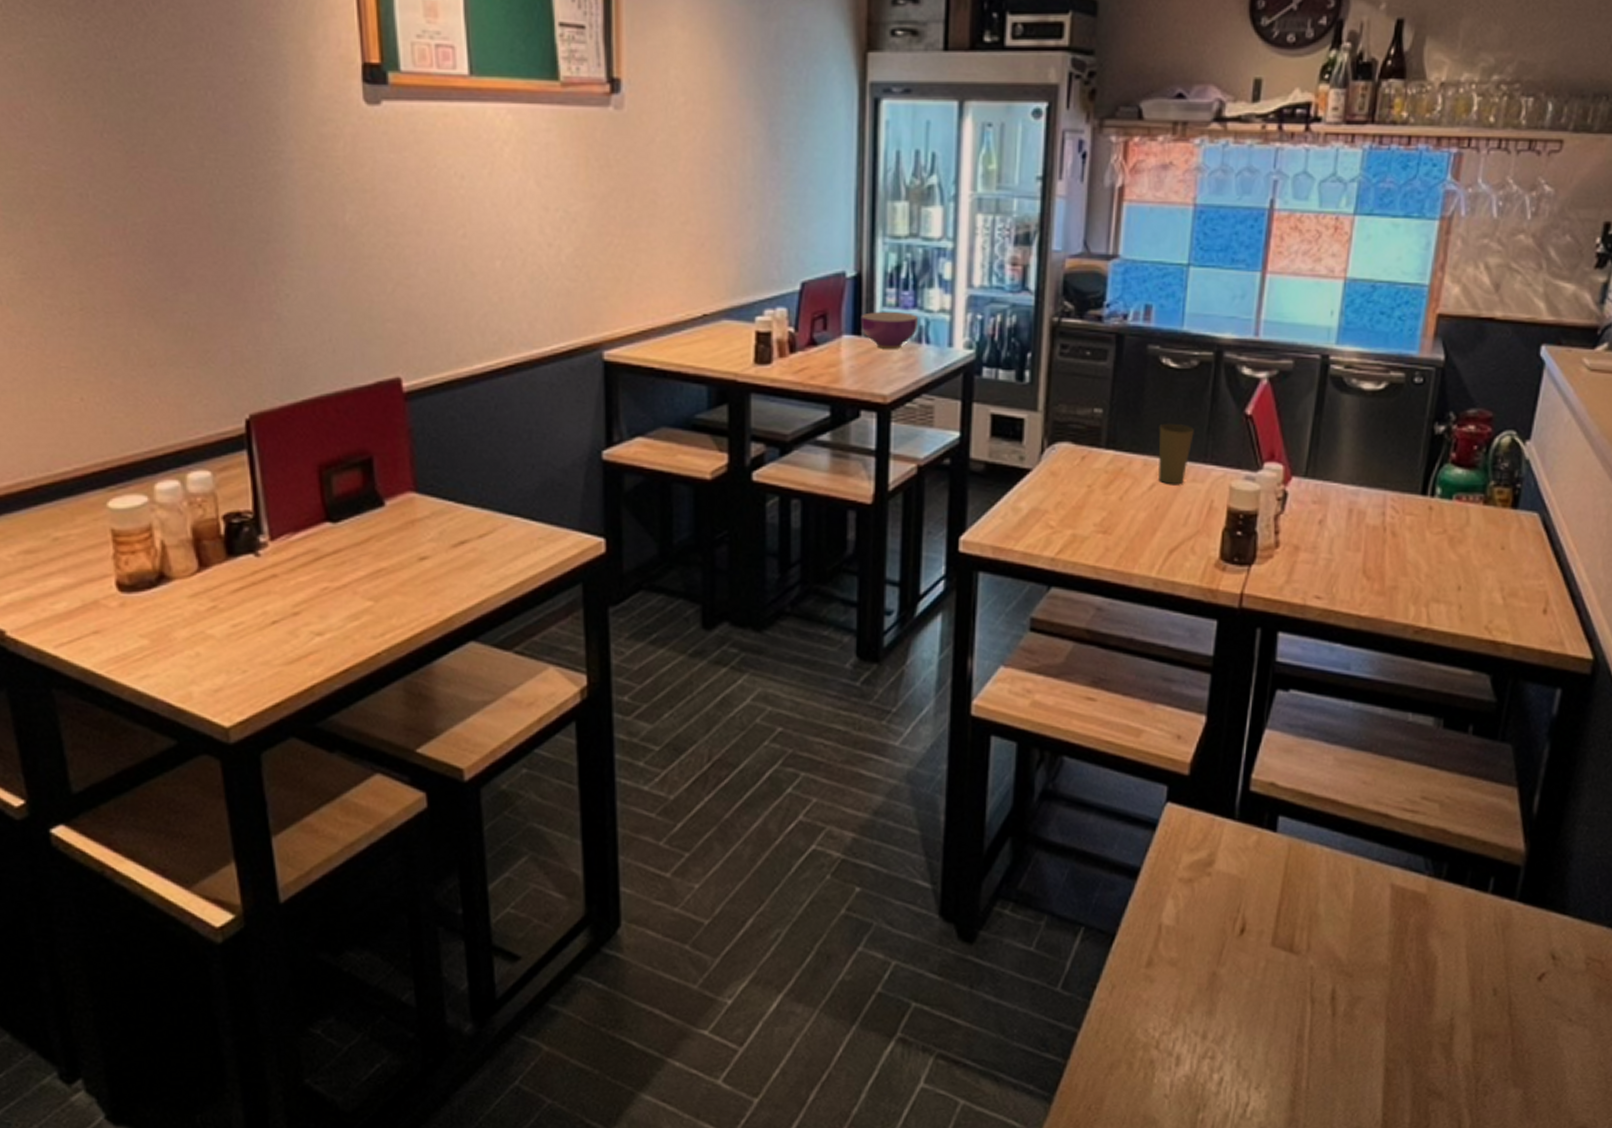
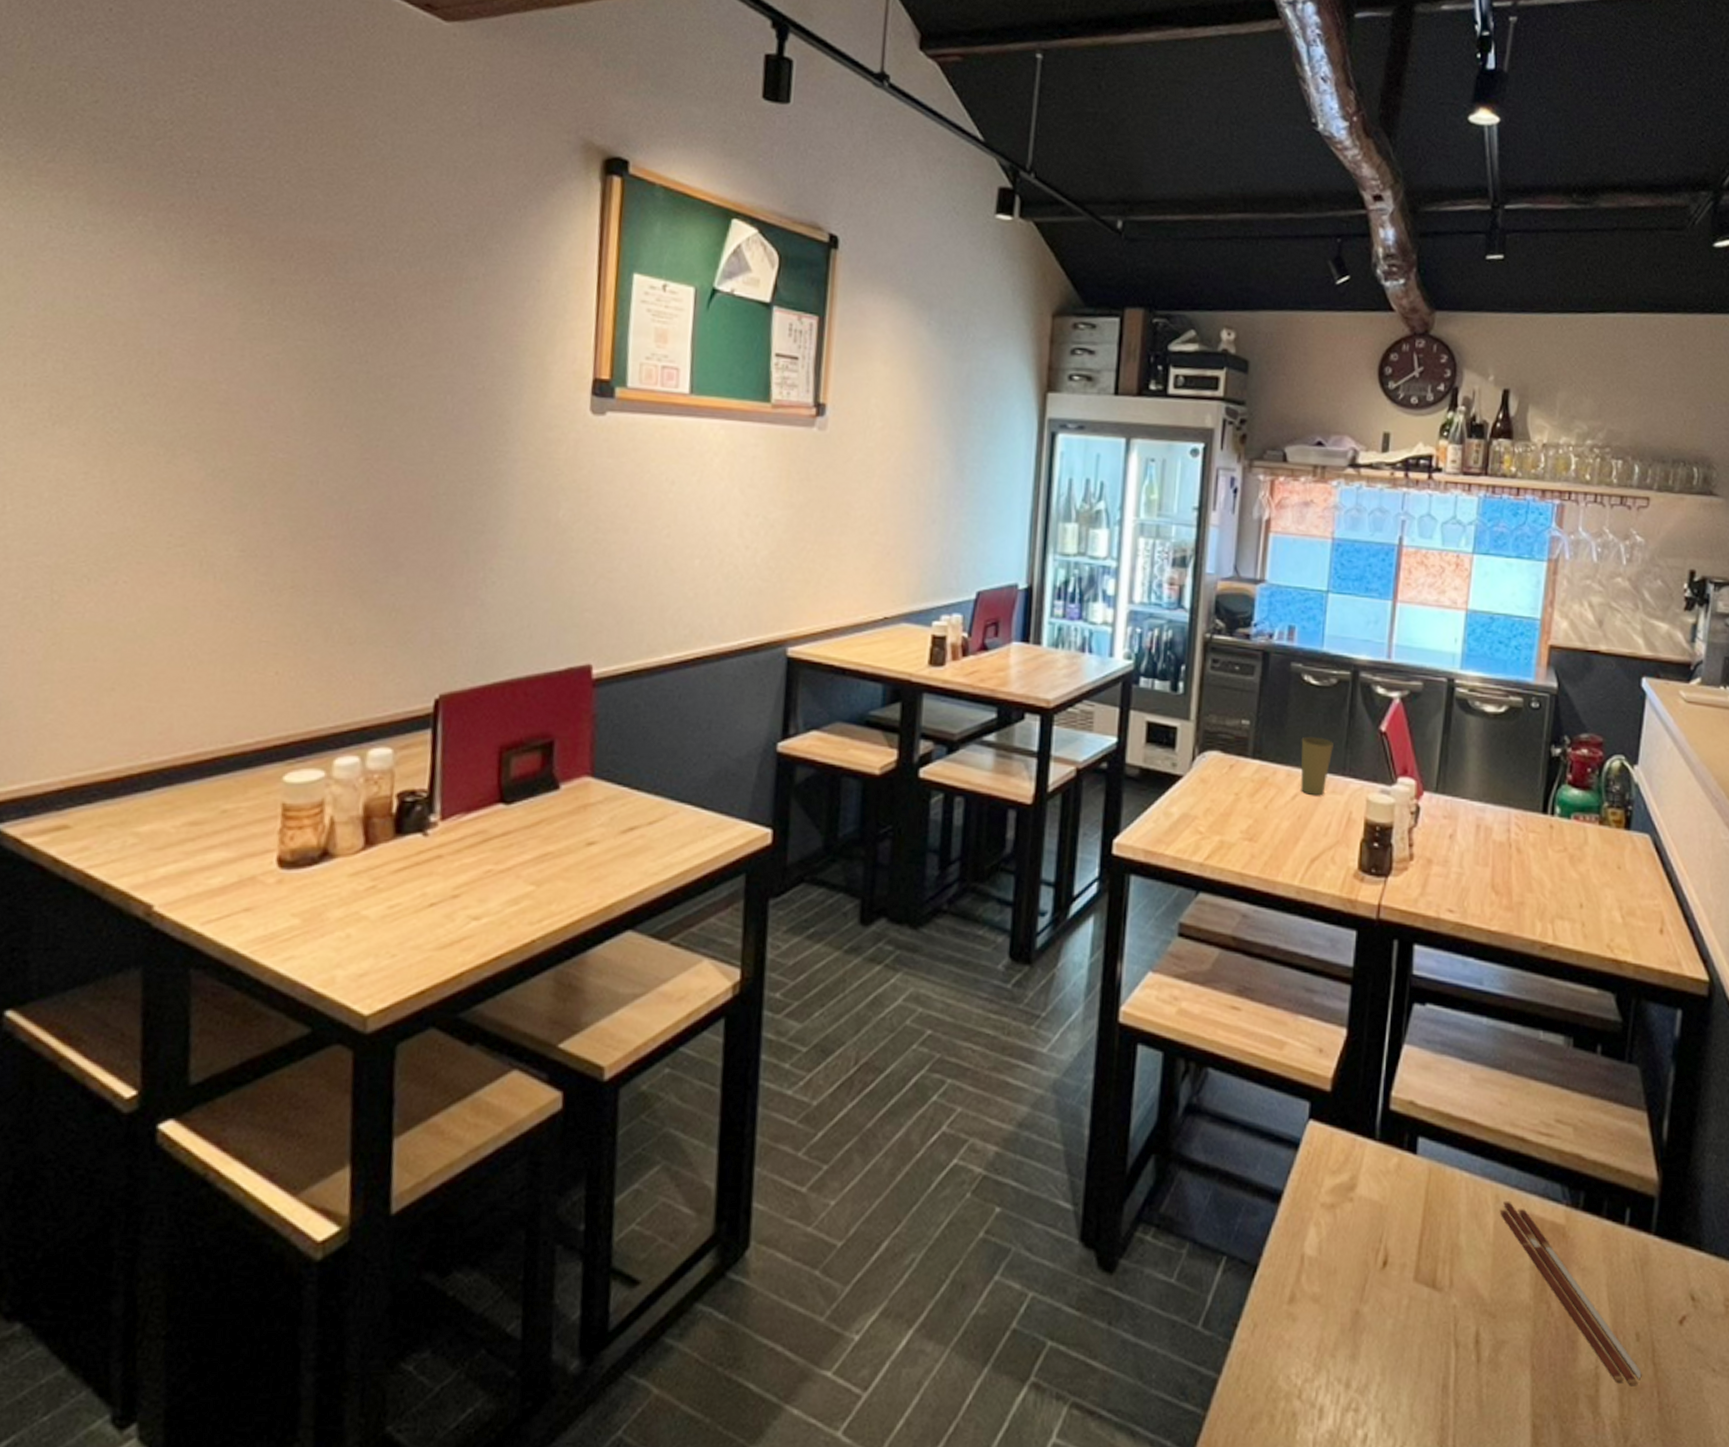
bowl: present [860,312,919,349] -> none [1029,622,1083,657]
chopsticks: none [1360,872,1497,1034] -> present [1499,1200,1642,1385]

